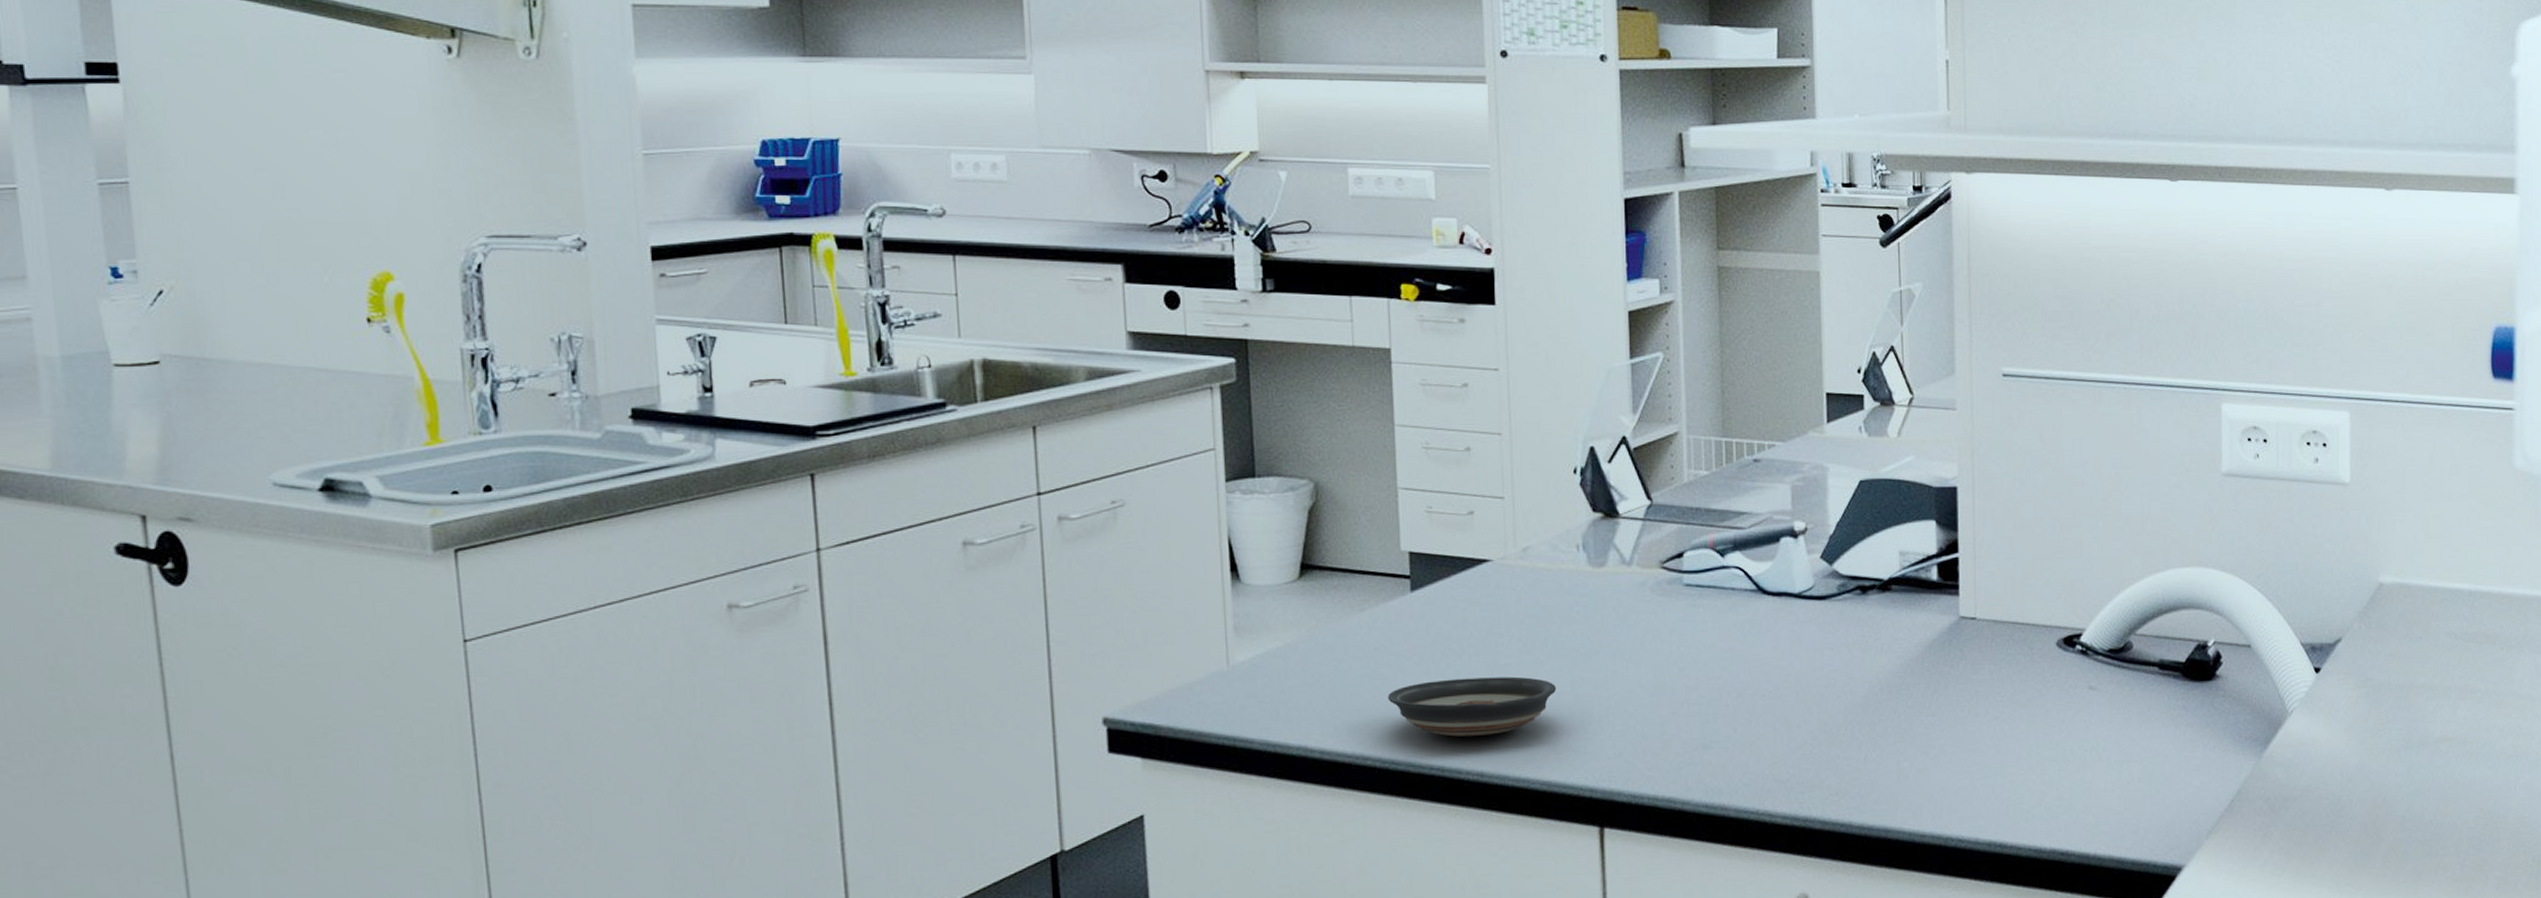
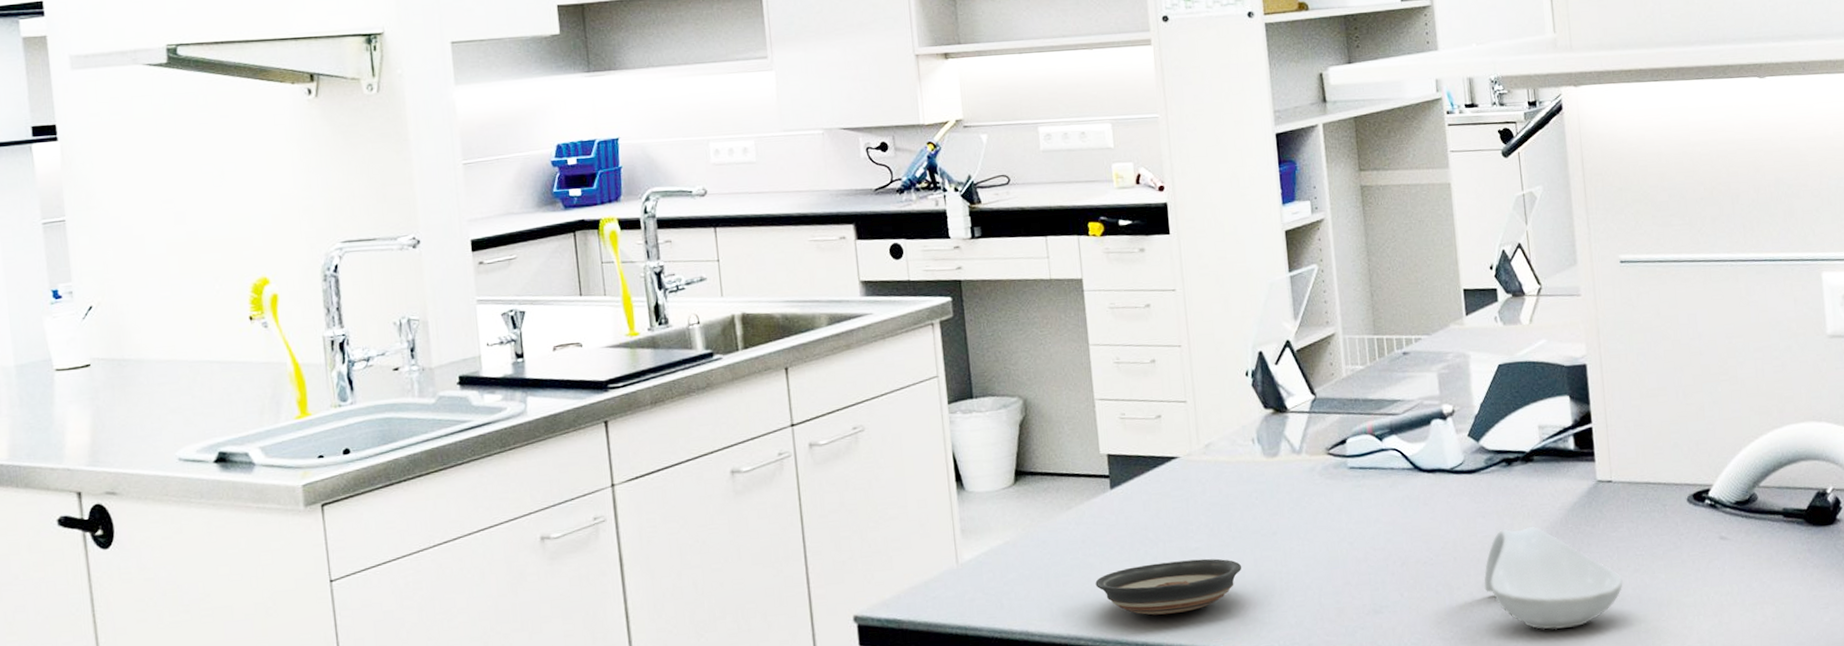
spoon rest: none [1827,663,1980,778] -> present [1484,527,1623,630]

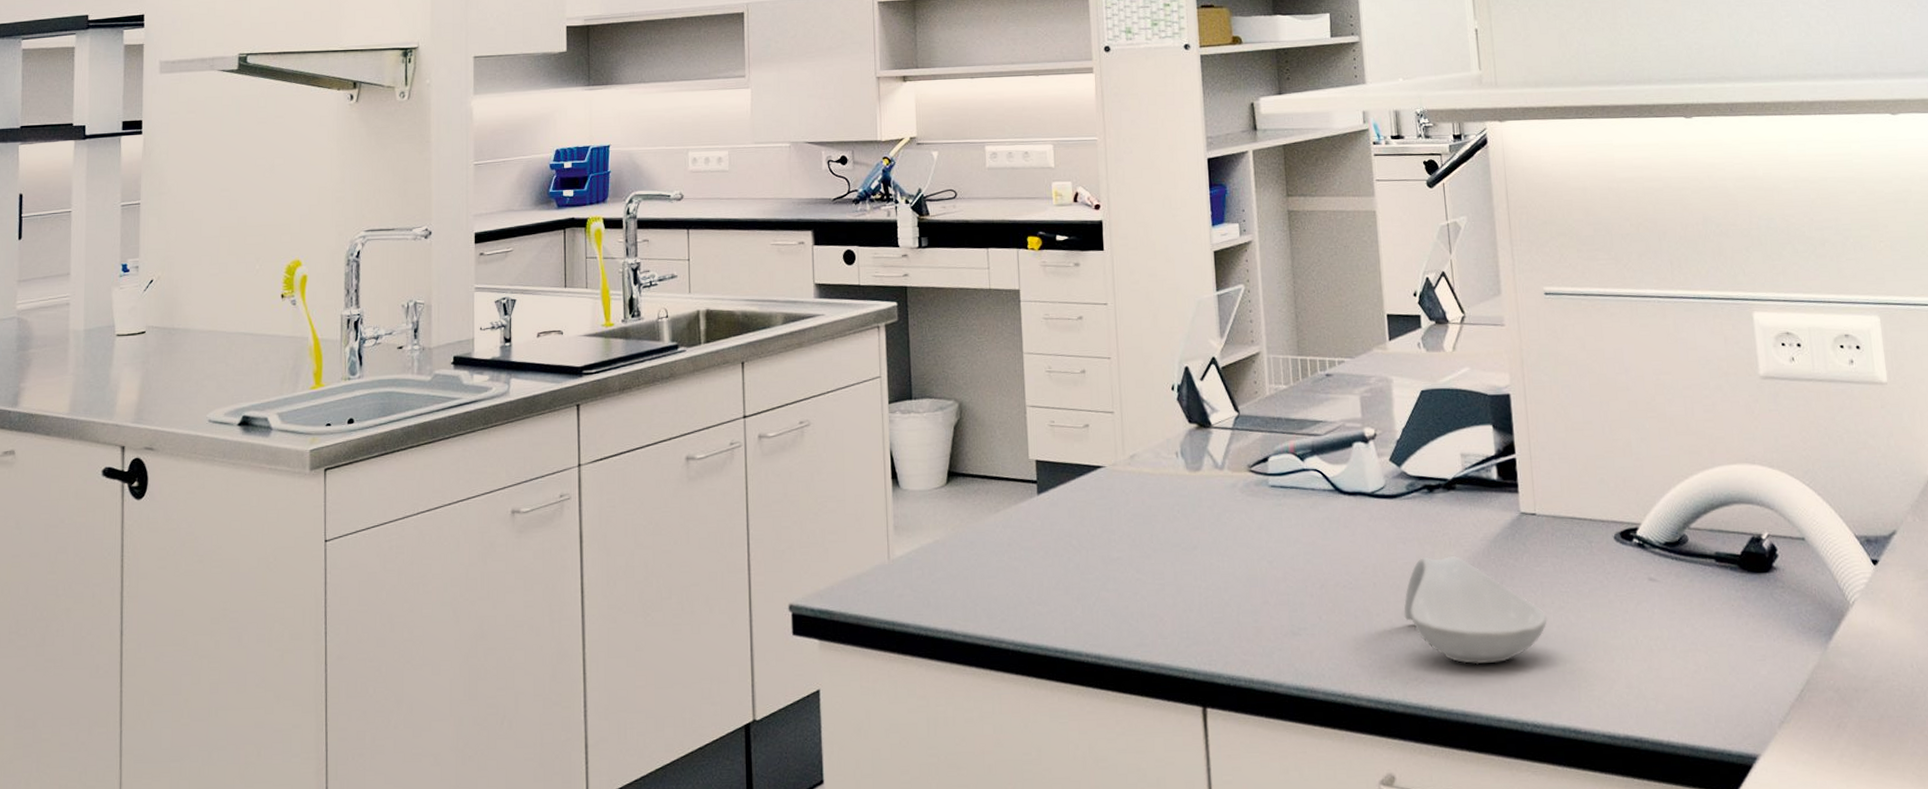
saucer: present [1095,558,1242,615] -> none [1019,569,1162,623]

